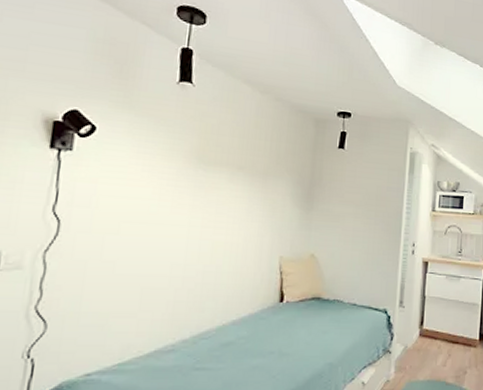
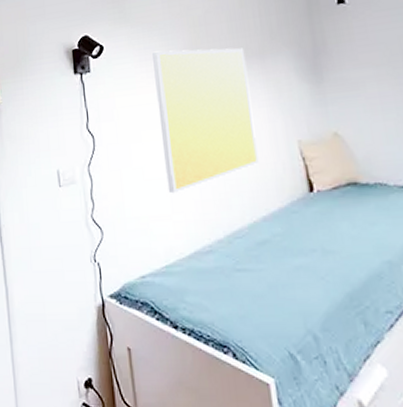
wall art: none [139,146,250,292] -> present [151,48,259,194]

